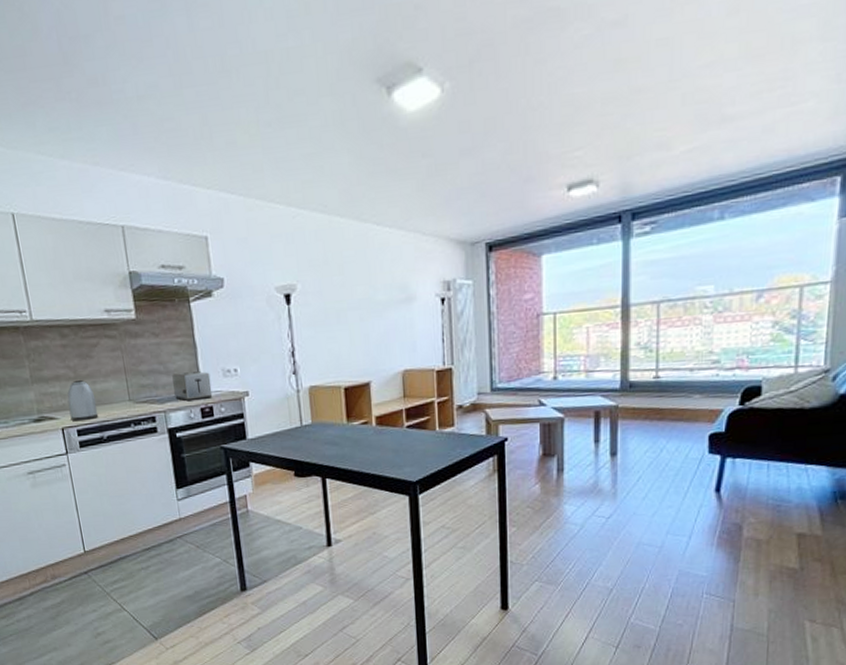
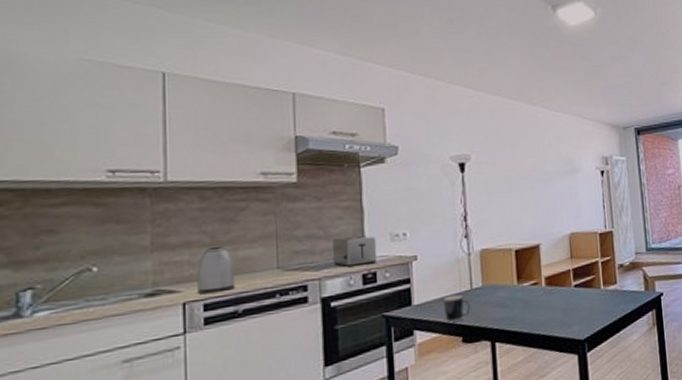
mug: none [274,431,301,458] -> present [442,295,471,323]

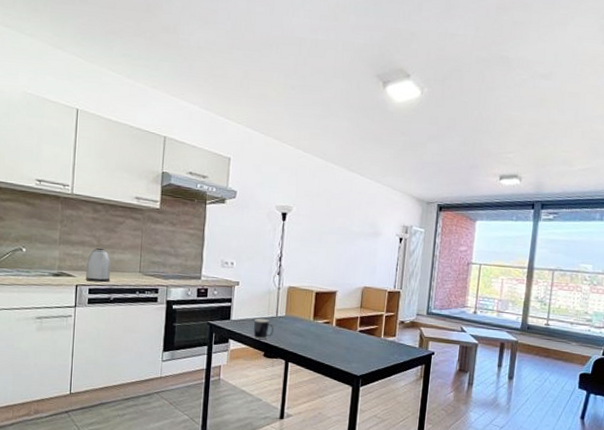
toaster: present [333,235,377,268] -> none [178,257,211,283]

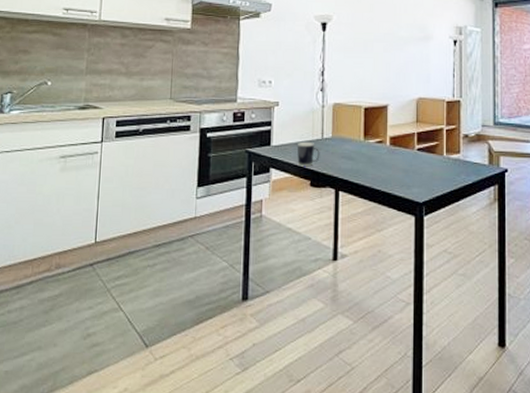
kettle: present [86,248,112,283] -> none [113,76,141,113]

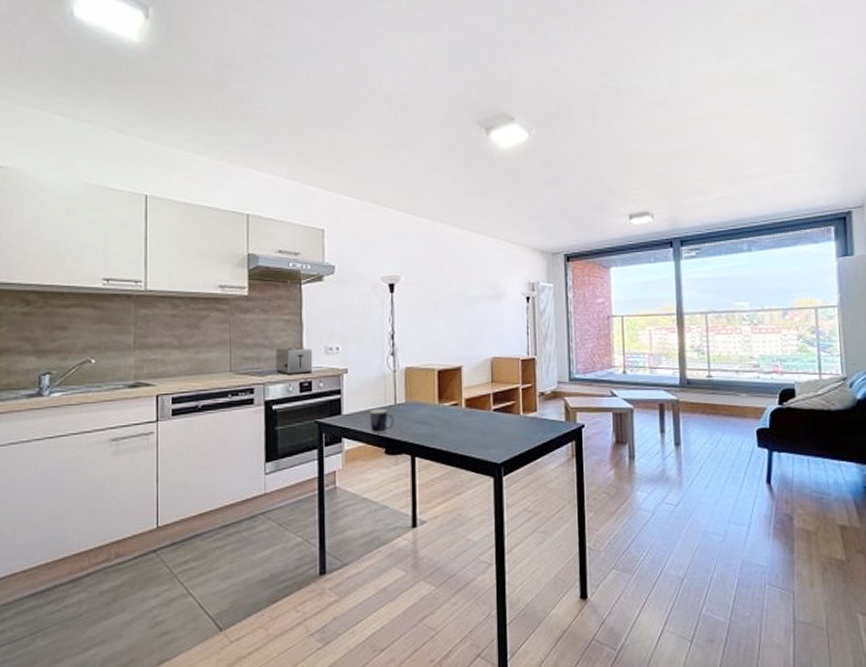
toaster: none [212,78,247,106] -> present [276,346,313,376]

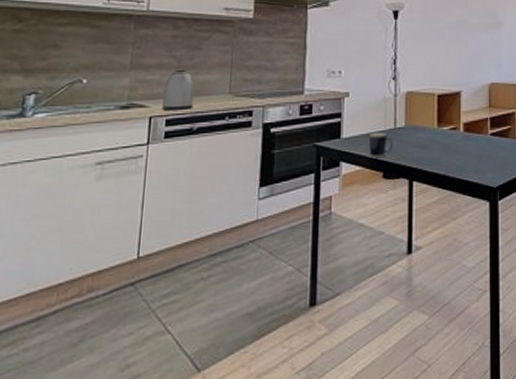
kettle: none [167,349,197,389] -> present [162,71,195,111]
toaster: present [276,346,313,376] -> none [277,69,315,98]

